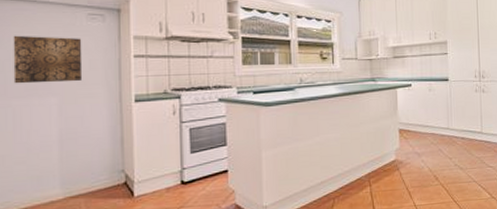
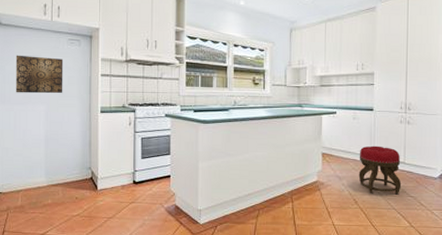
stool: none [437,117,481,168] -> present [358,145,402,195]

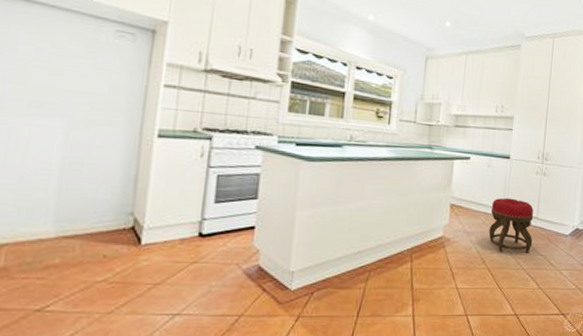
wall art: present [15,55,64,94] -> none [14,42,105,106]

